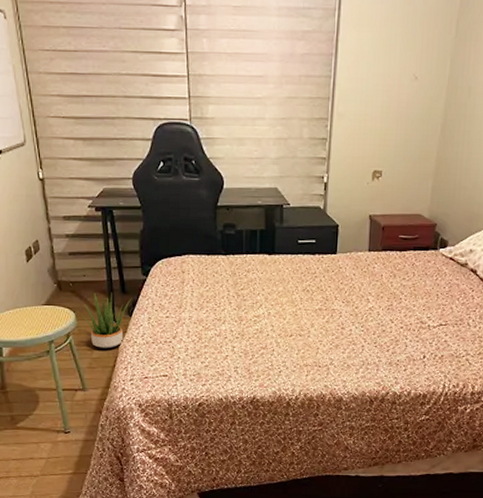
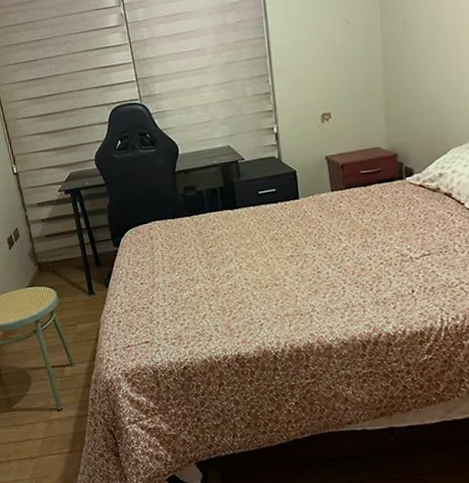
potted plant: present [75,292,132,348] -> none [55,267,107,322]

